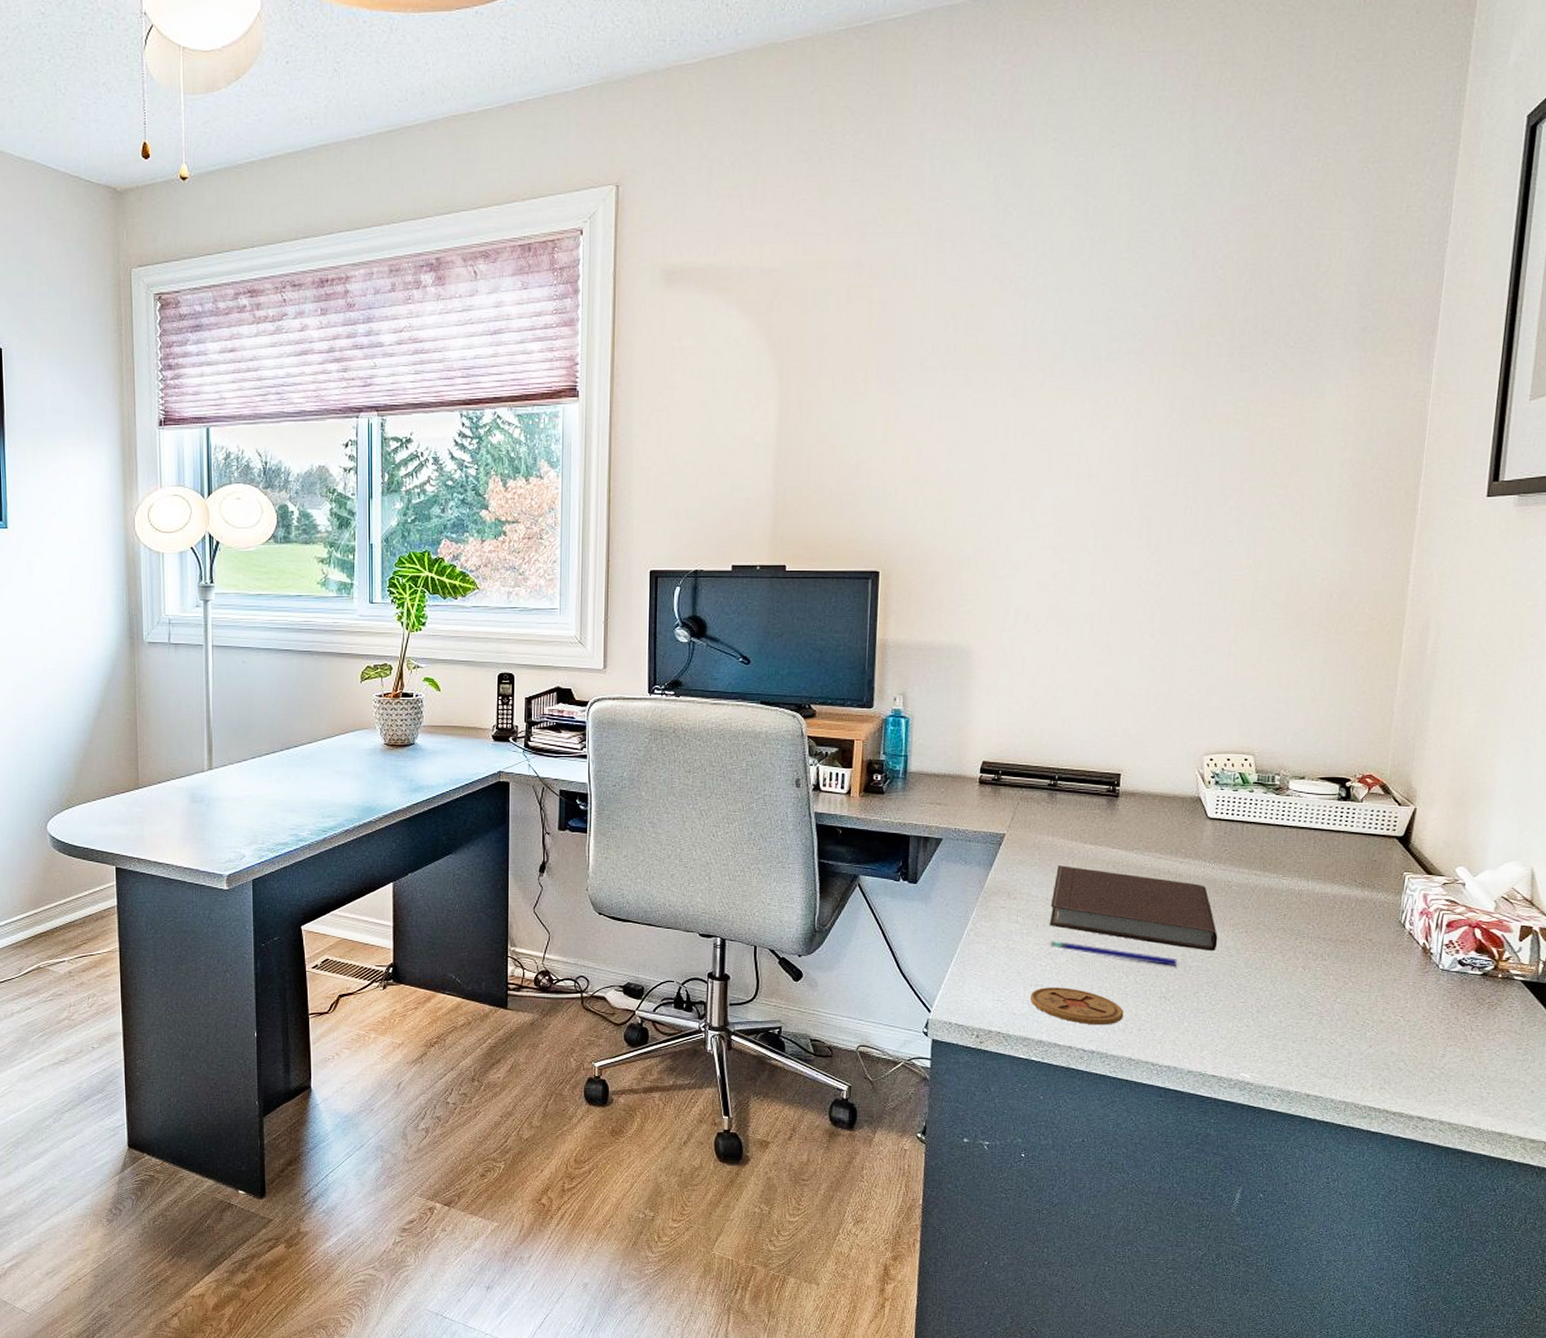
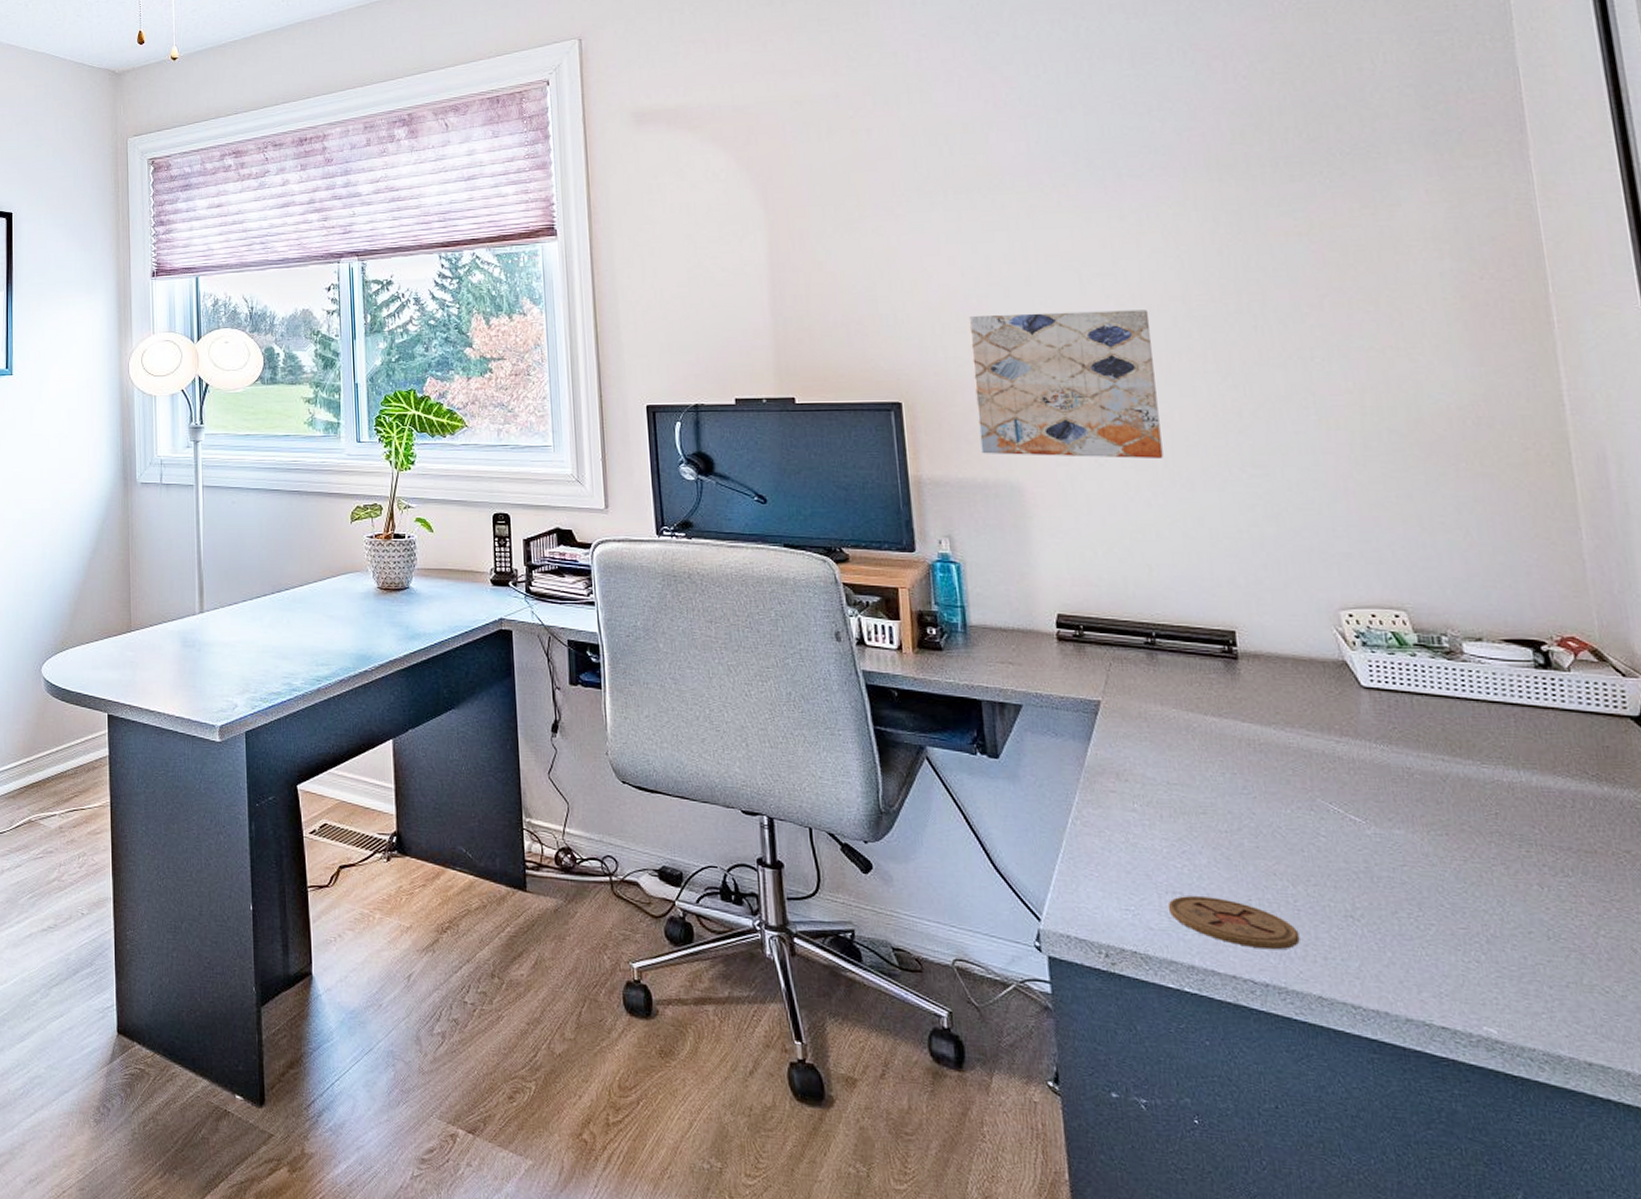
wall art: none [941,489,1101,626] -> present [969,310,1163,460]
notebook: present [1049,866,1218,952] -> none [1174,741,1411,859]
pen: present [1050,941,1178,966] -> none [1182,836,1361,876]

